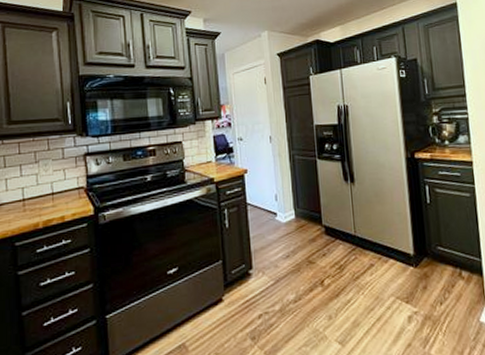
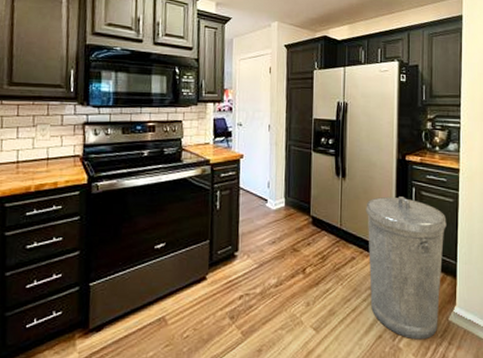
trash can: none [379,196,470,345] -> present [366,196,447,340]

